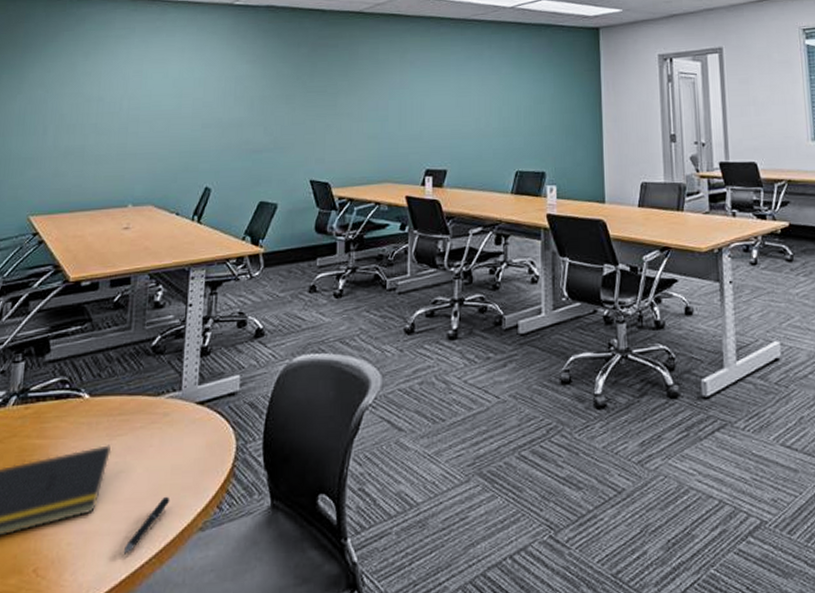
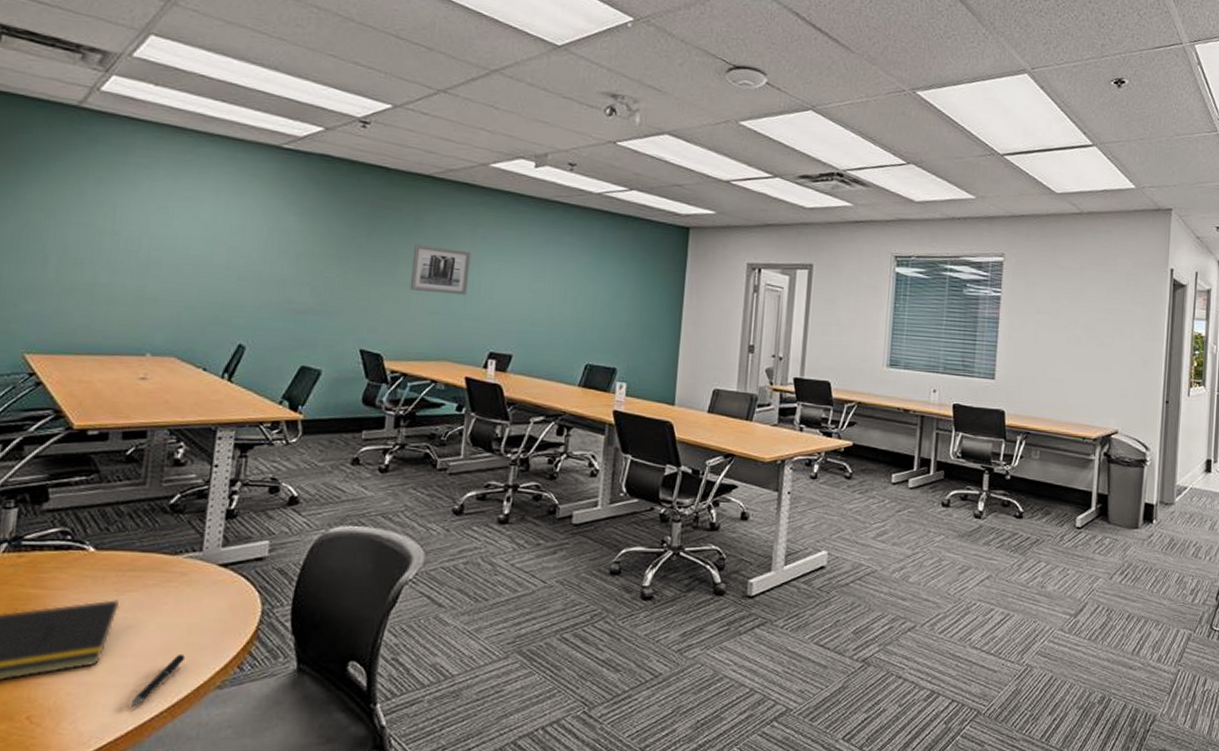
wall art: none [350,75,402,119] -> present [409,244,471,296]

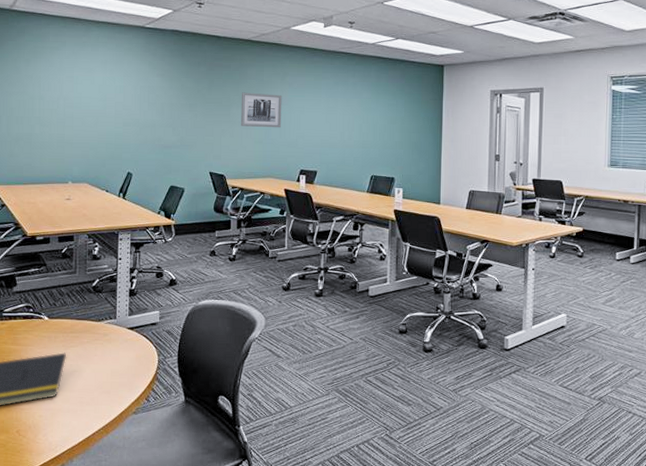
pen: present [132,653,186,707] -> none [80,389,112,425]

